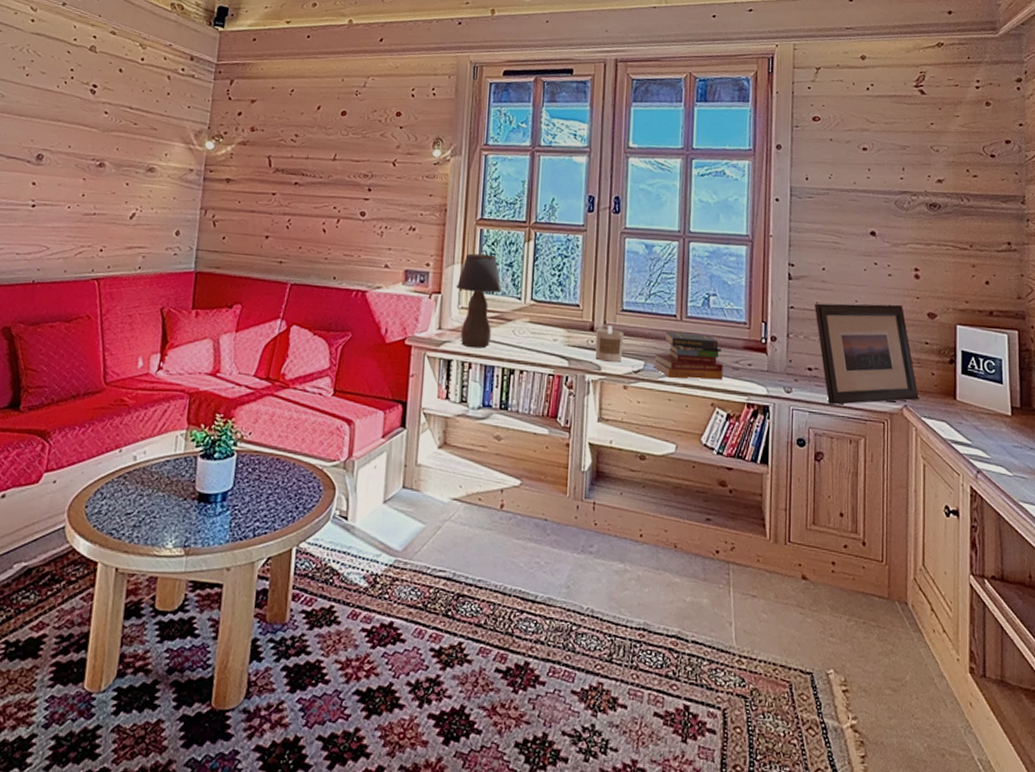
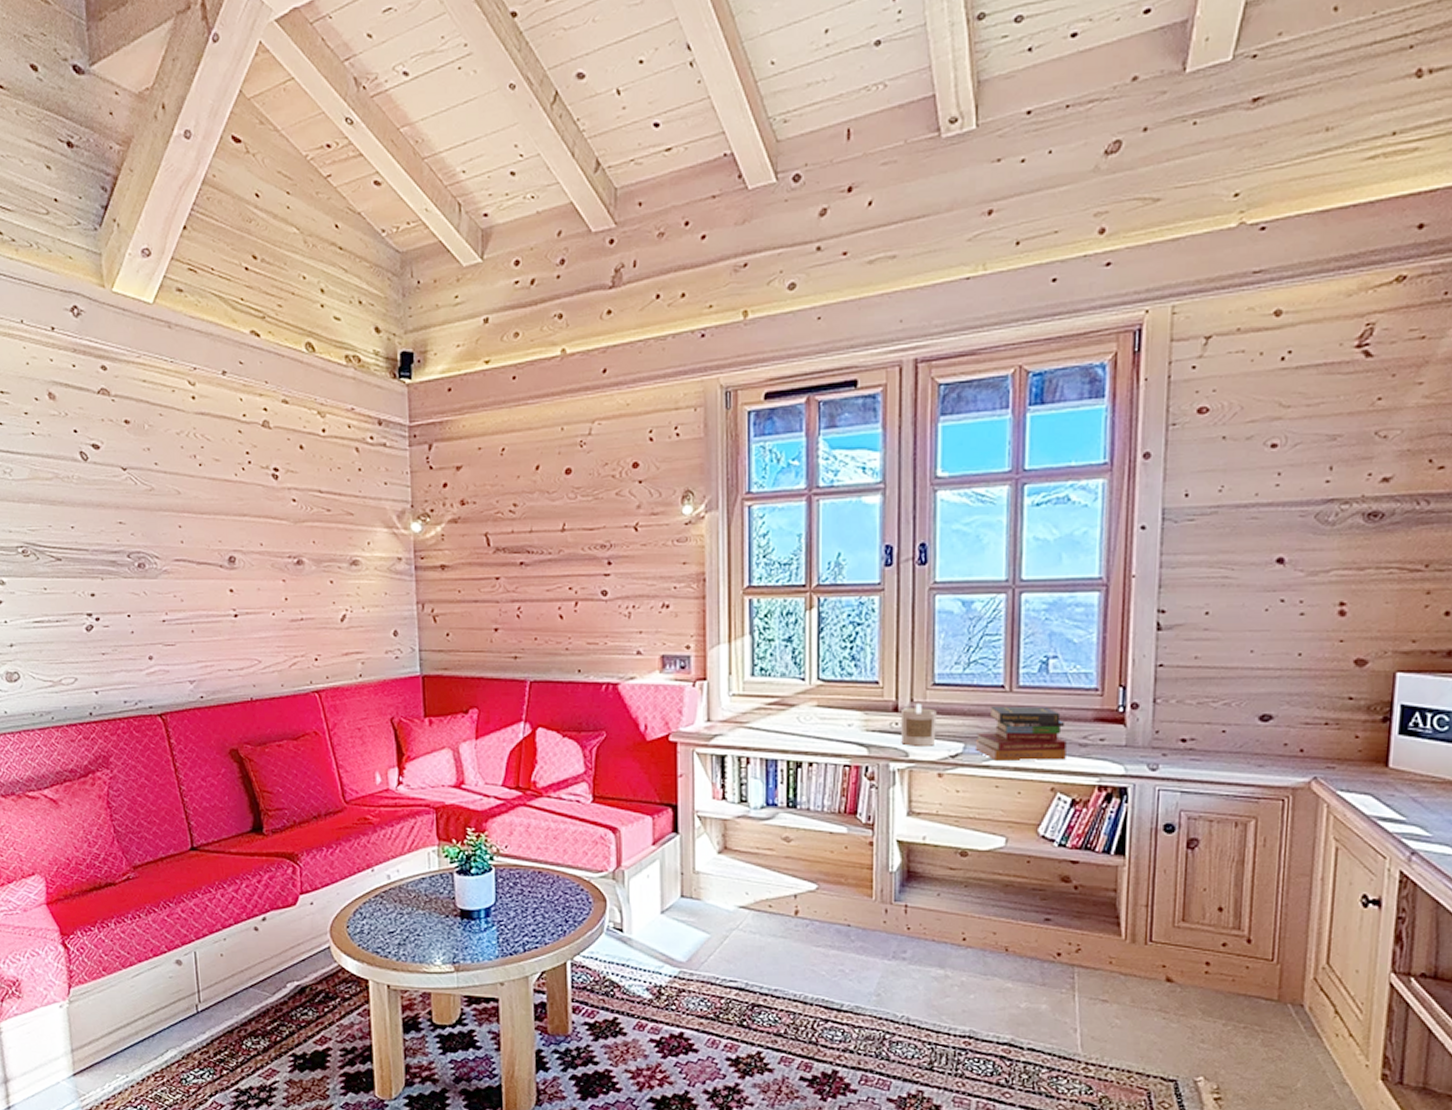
table lamp: present [456,253,503,349] -> none [725,628,782,740]
picture frame: present [815,303,919,406] -> none [1192,651,1335,783]

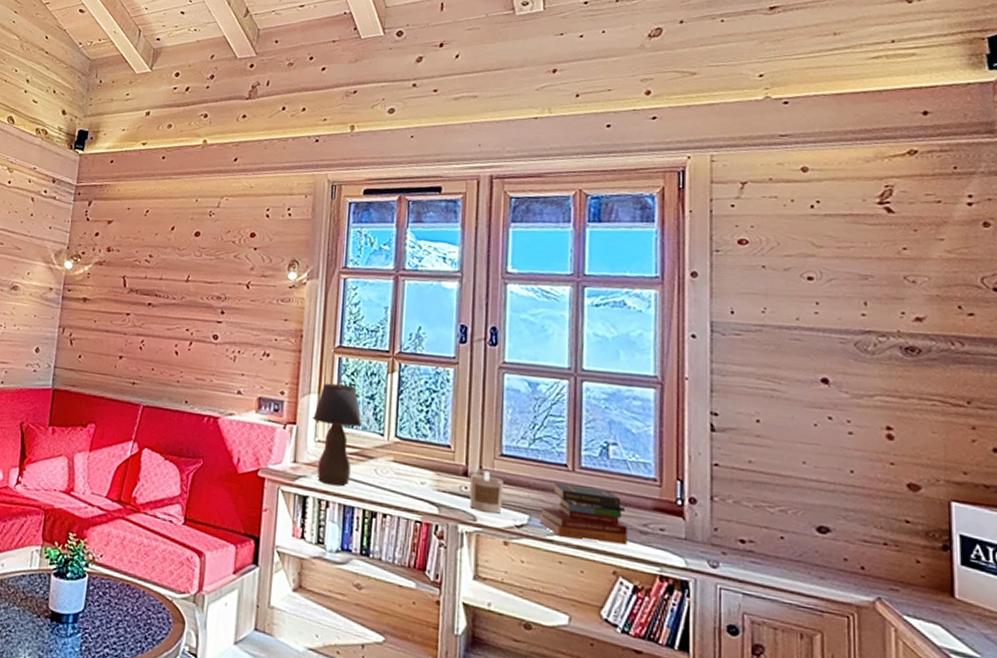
table lamp: none [725,628,782,740] -> present [313,382,363,487]

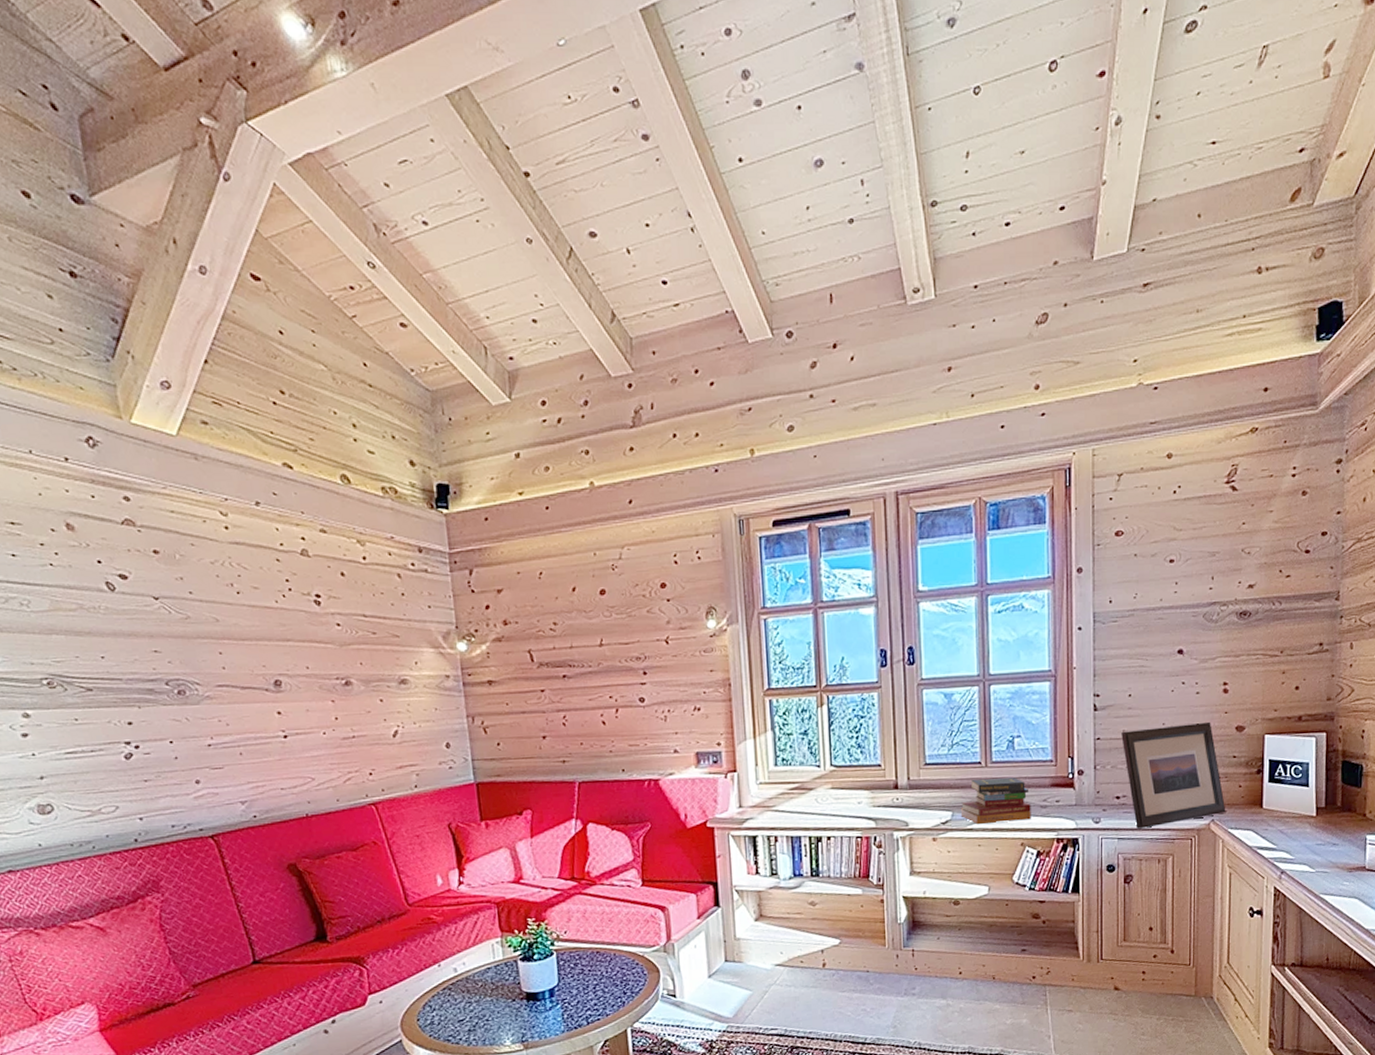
table lamp: present [313,382,363,487] -> none [752,724,800,822]
candle: present [469,471,504,515] -> none [900,780,930,818]
picture frame: none [747,462,899,593] -> present [1121,721,1226,830]

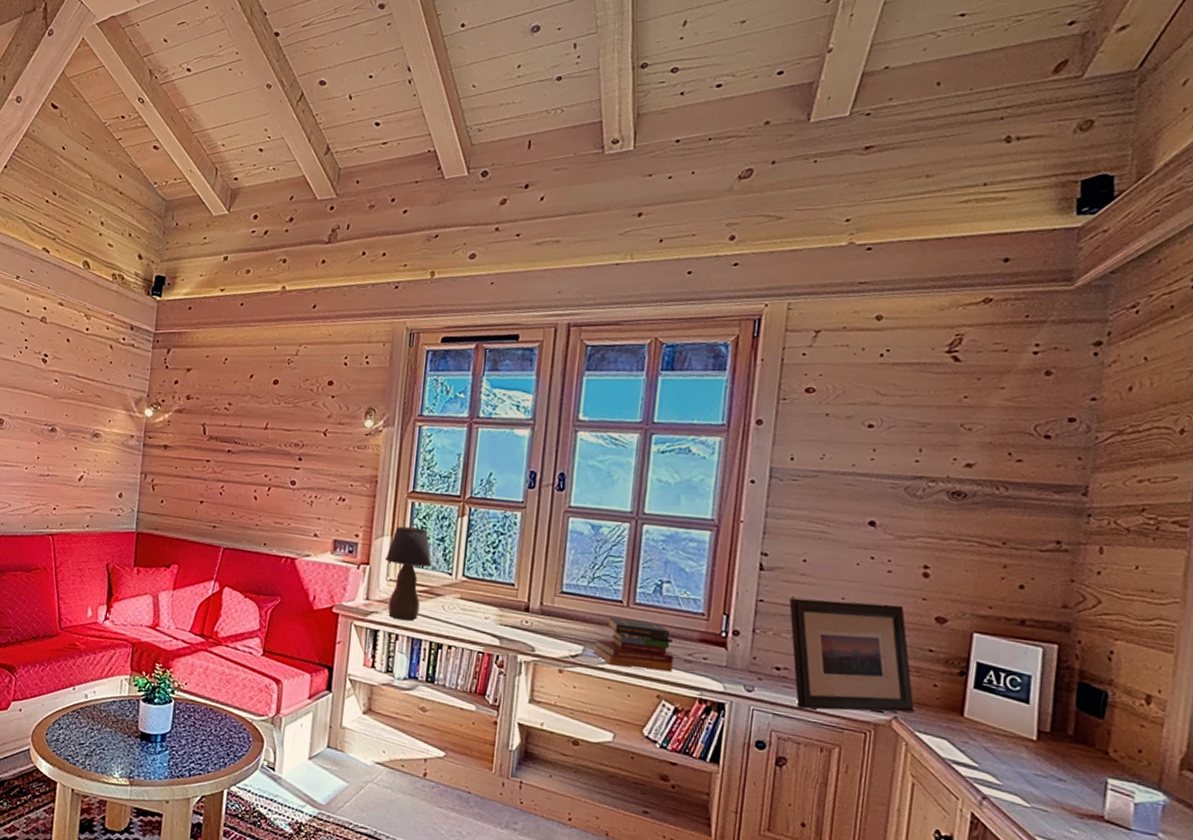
table lamp: none [752,724,800,822] -> present [385,526,433,622]

